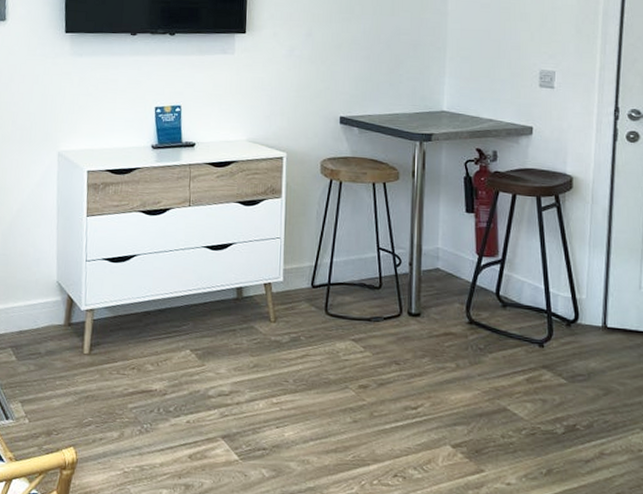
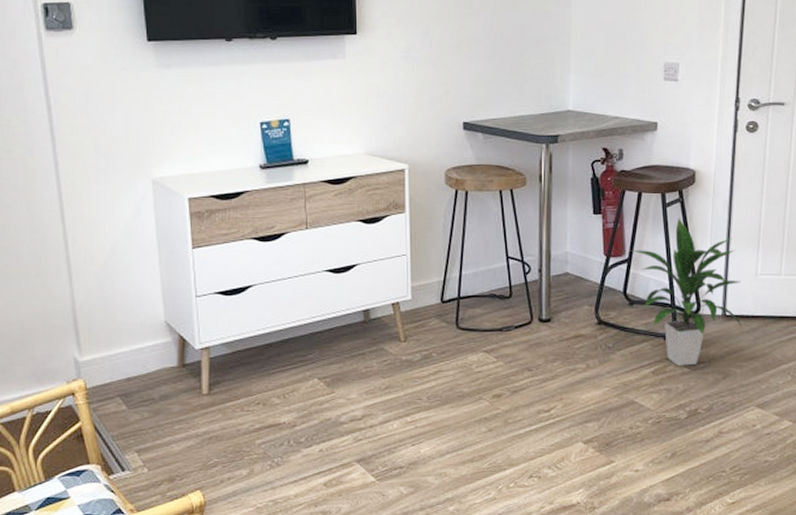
indoor plant: none [504,222,627,377] -> present [630,218,744,366]

